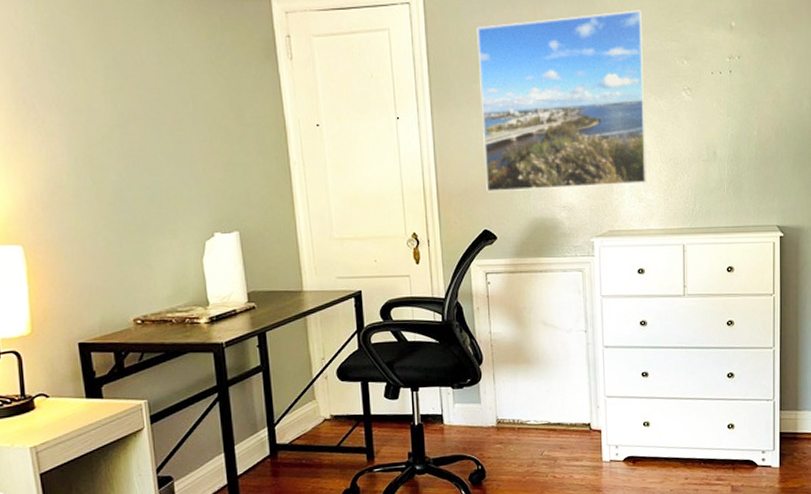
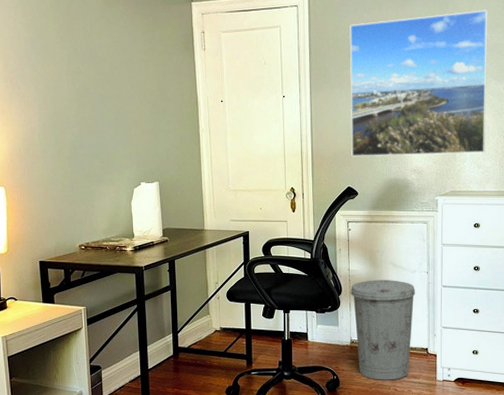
trash can: none [494,342,572,467] -> present [351,280,415,380]

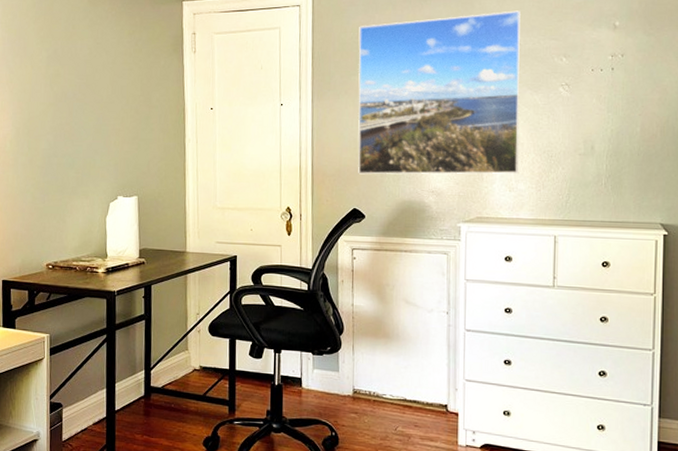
trash can: present [351,280,415,380] -> none [354,318,432,442]

